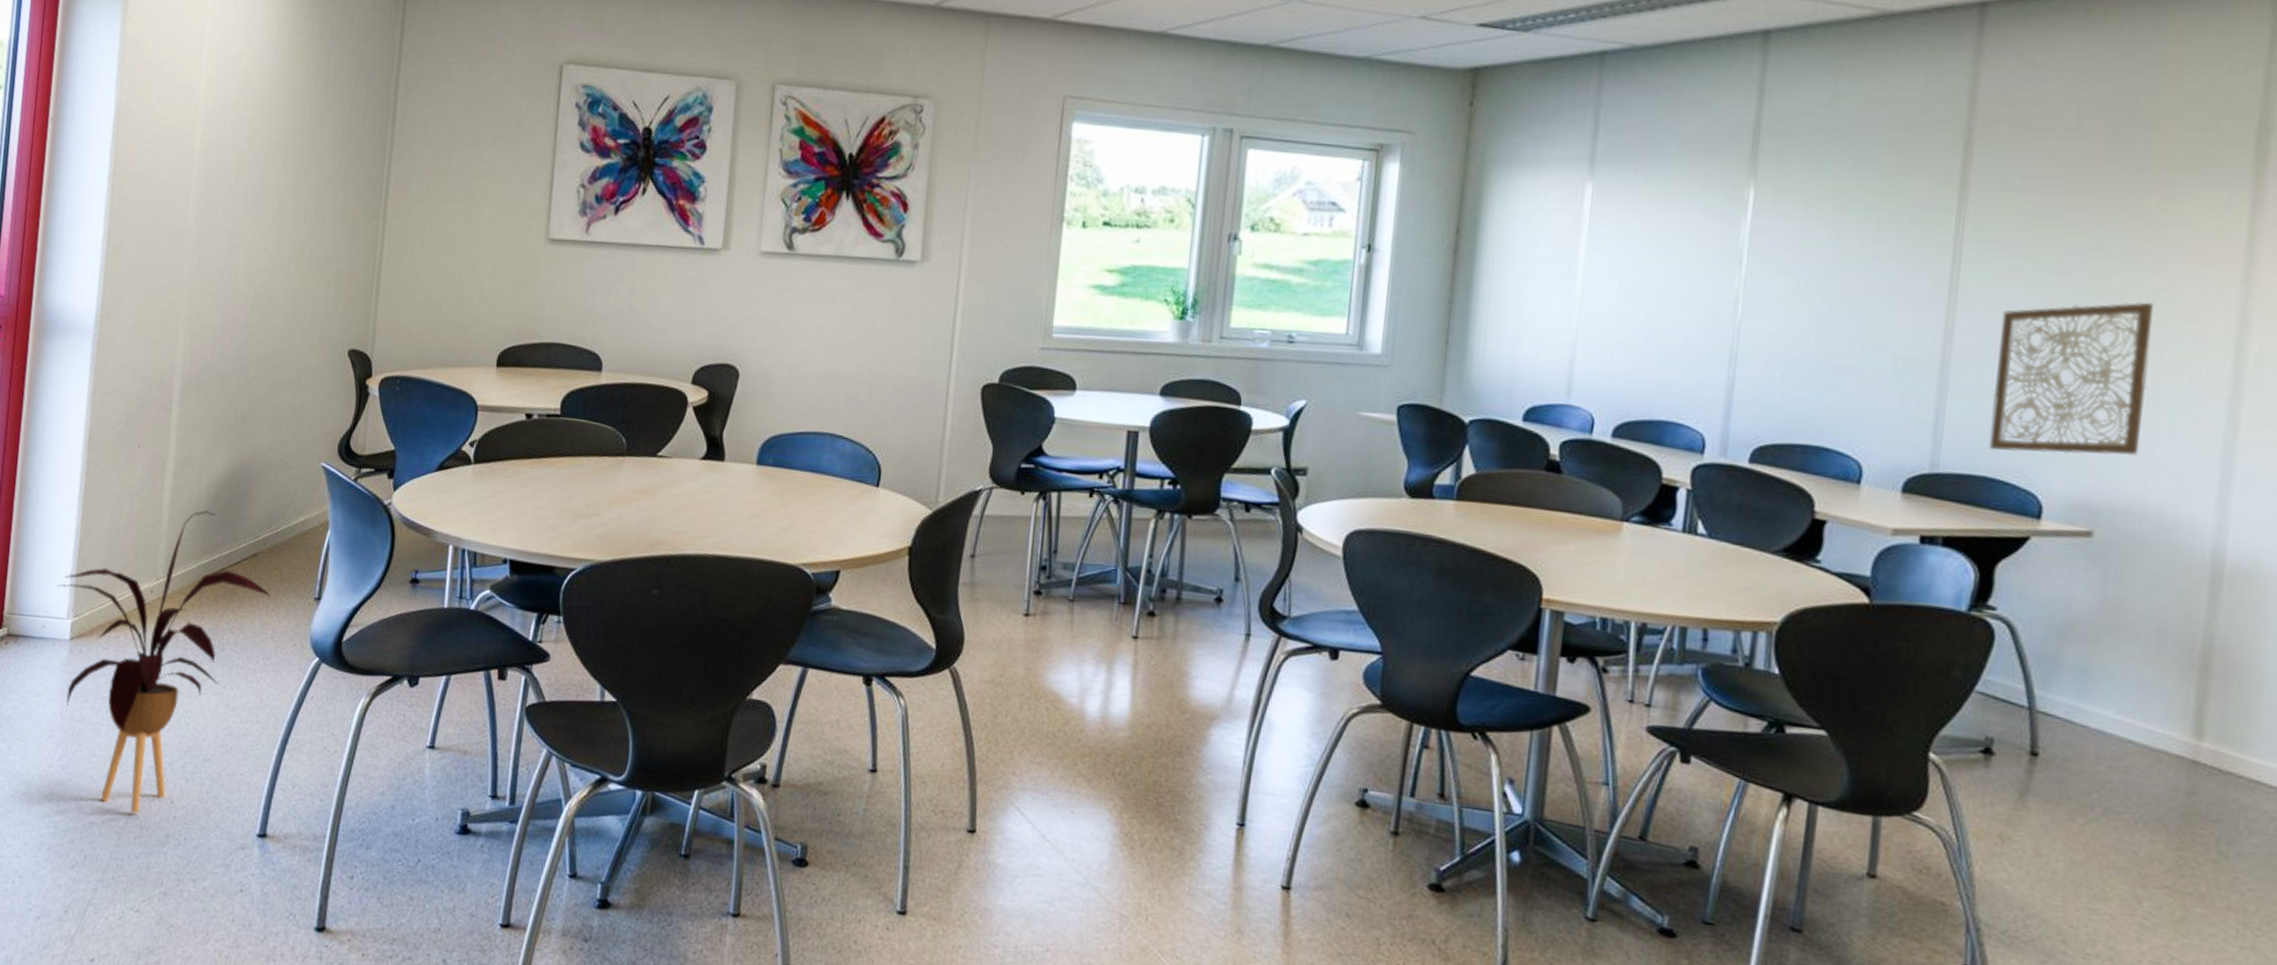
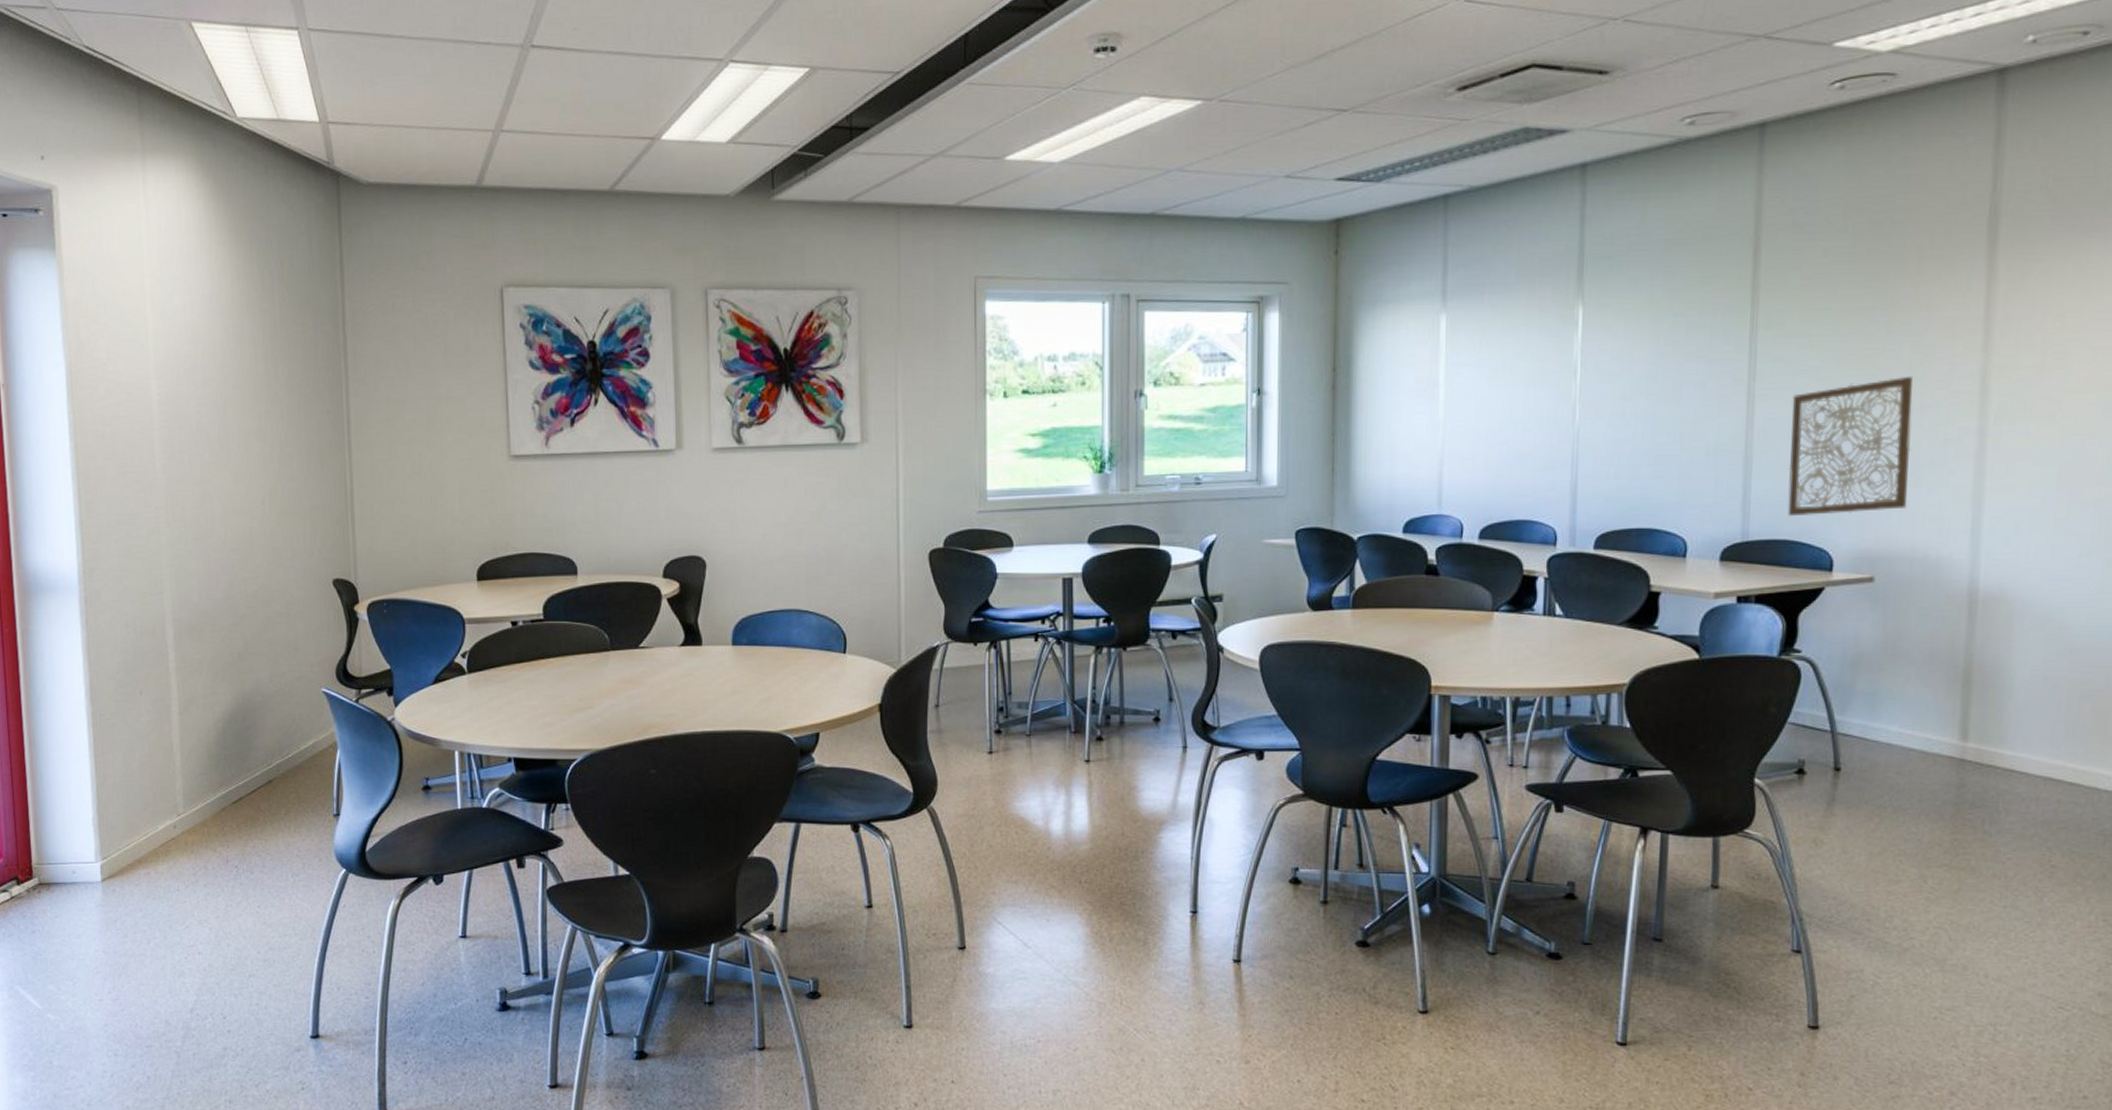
house plant: present [57,510,270,813] -> none [81,746,290,1032]

